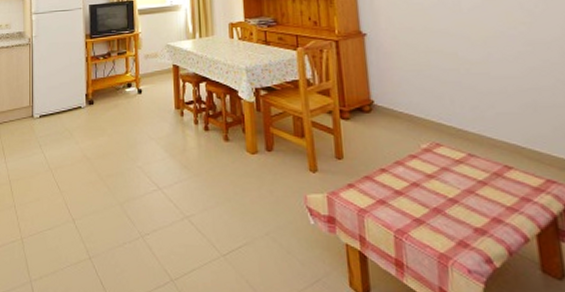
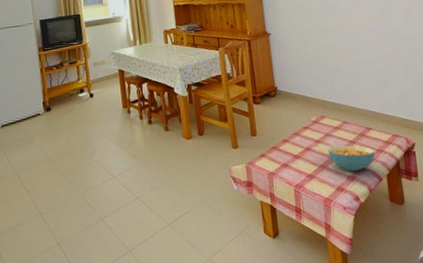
cereal bowl: none [445,186,519,224] -> present [328,145,376,172]

